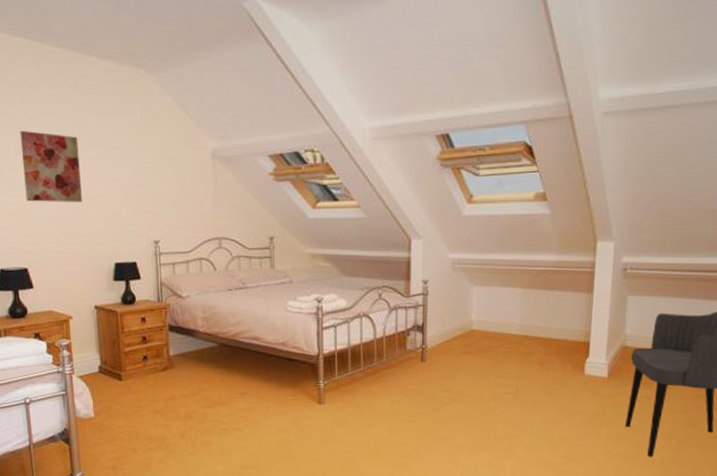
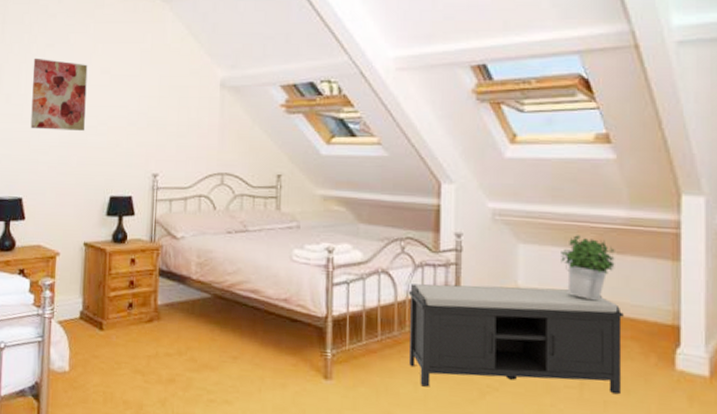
bench: none [385,320,550,403] -> present [408,284,624,395]
potted plant: none [505,277,546,327] -> present [561,235,615,300]

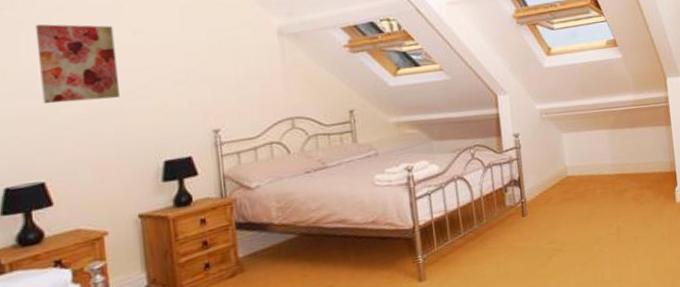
bench: present [408,284,624,395] -> none [482,161,644,265]
potted plant: present [561,235,615,300] -> none [593,119,631,166]

